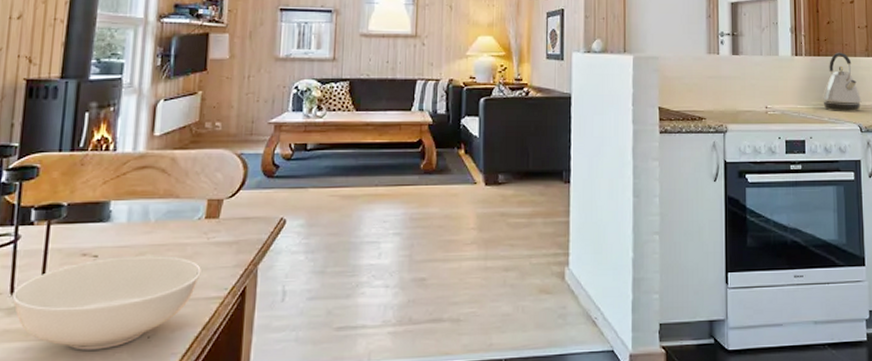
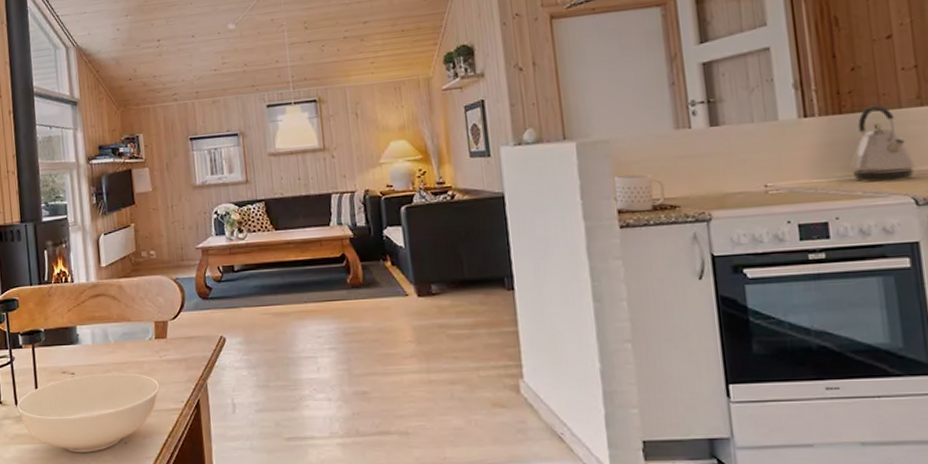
mug: none [657,87,697,121] -> present [613,174,666,212]

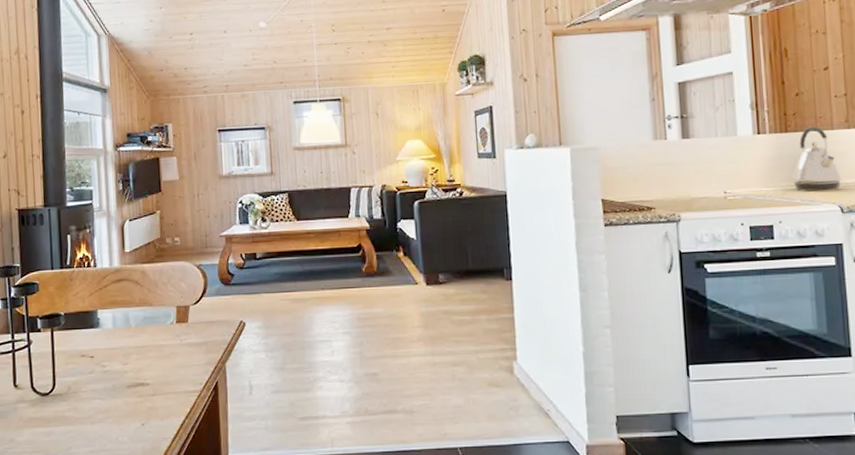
bowl: present [17,372,159,453] -> none [33,356,179,435]
mug: present [613,174,666,212] -> none [600,178,644,212]

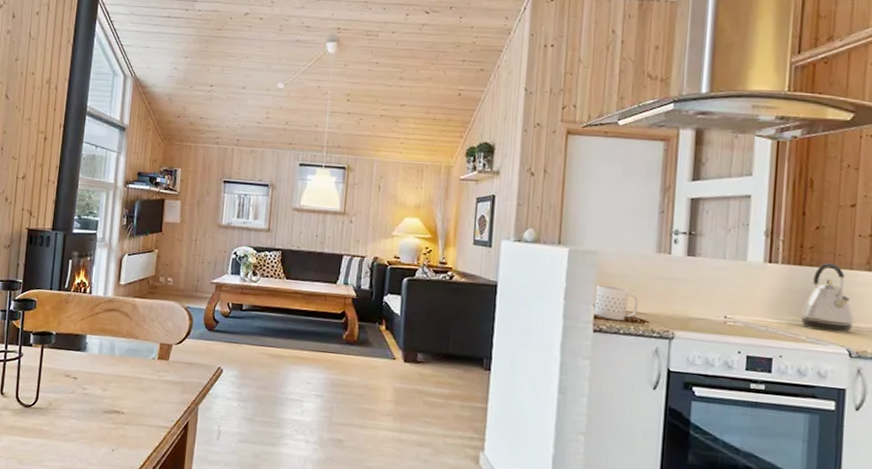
mug: none [600,178,644,212] -> present [592,284,639,321]

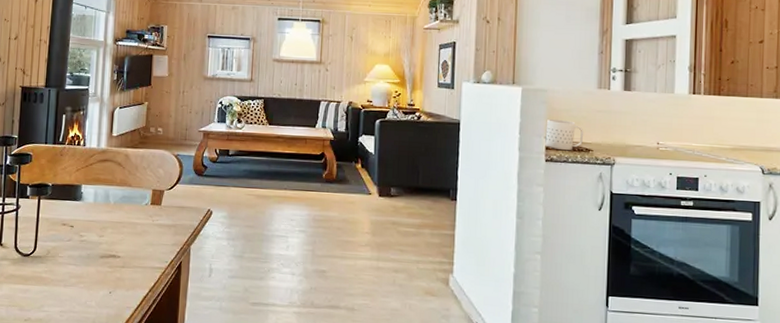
kettle: present [799,263,855,334] -> none [720,92,766,154]

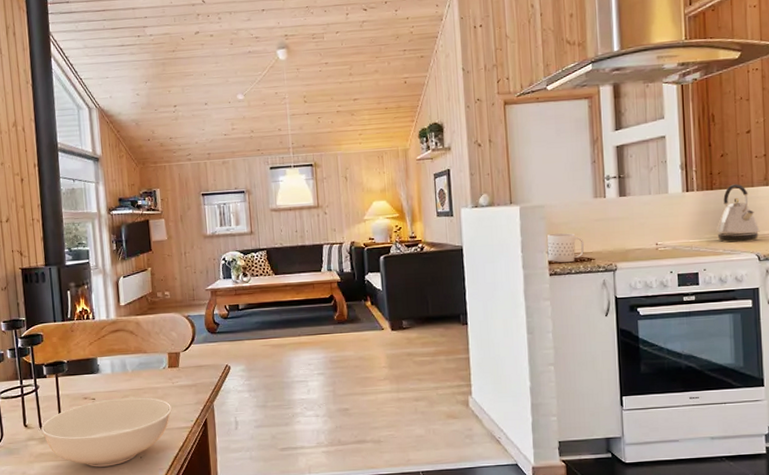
bowl: none [16,229,148,298] -> present [41,397,172,467]
kettle: none [720,92,766,154] -> present [716,184,760,243]

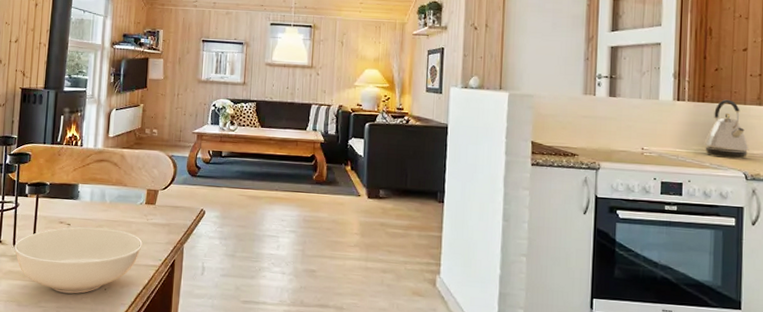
mug: present [546,233,585,263] -> none [530,123,570,156]

